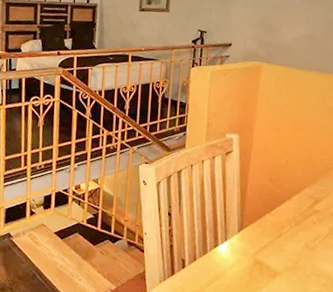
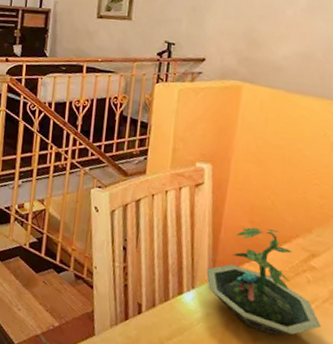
terrarium: none [236,183,324,270] -> present [206,227,322,336]

